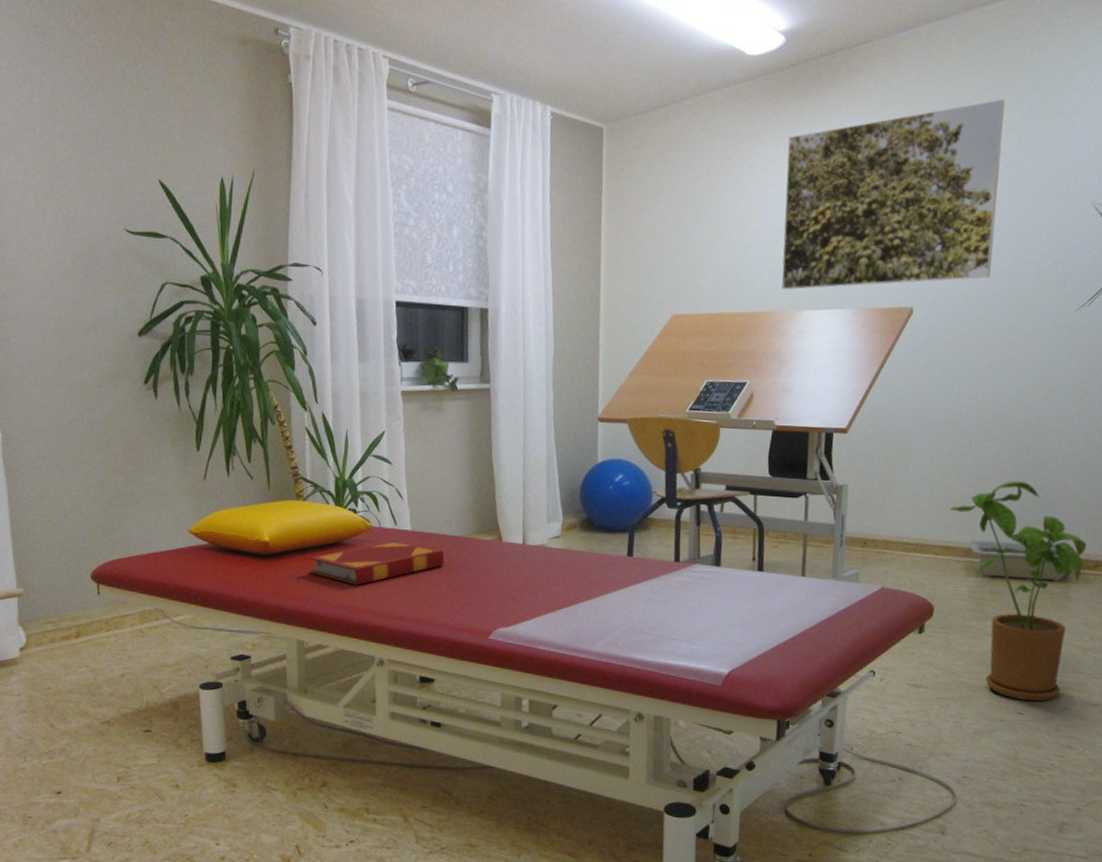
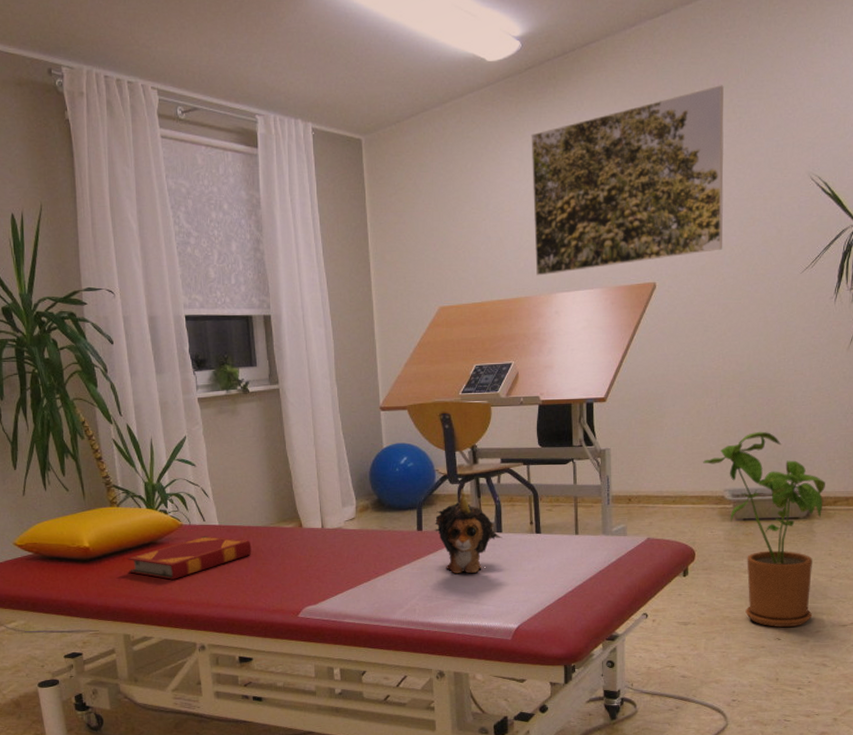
plush toy: none [646,514,721,608] -> present [434,489,502,573]

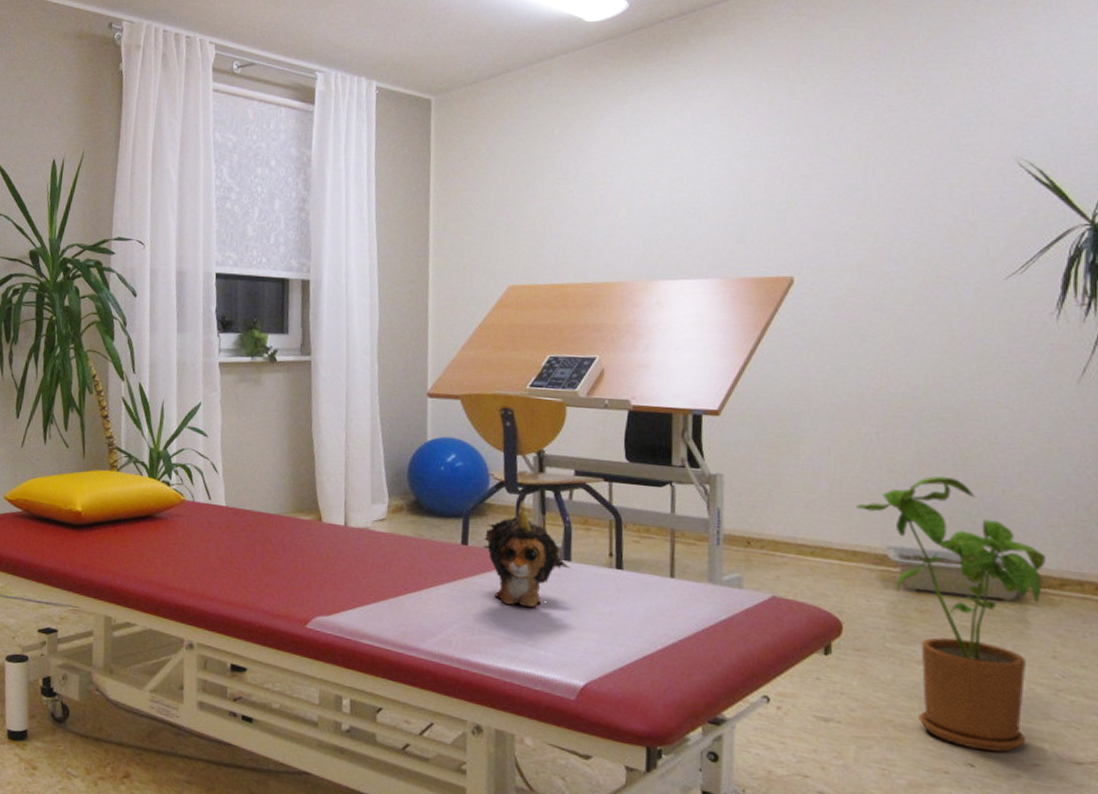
hardback book: present [127,535,252,580] -> none [120,516,260,562]
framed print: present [531,85,724,276] -> none [633,52,893,259]

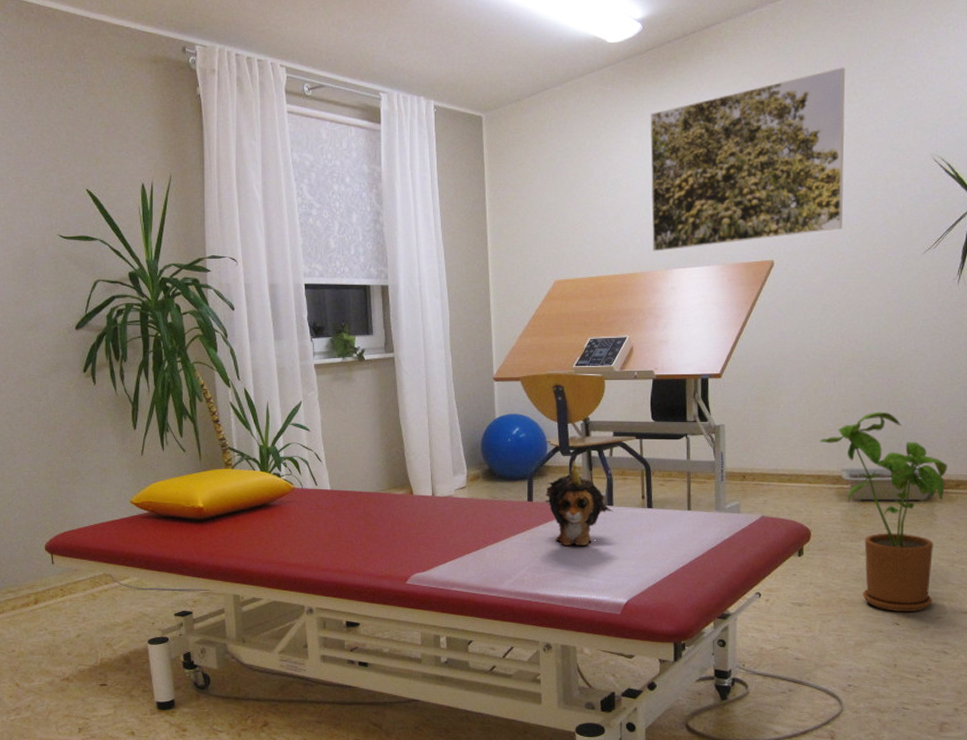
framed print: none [633,52,893,259] -> present [650,67,845,252]

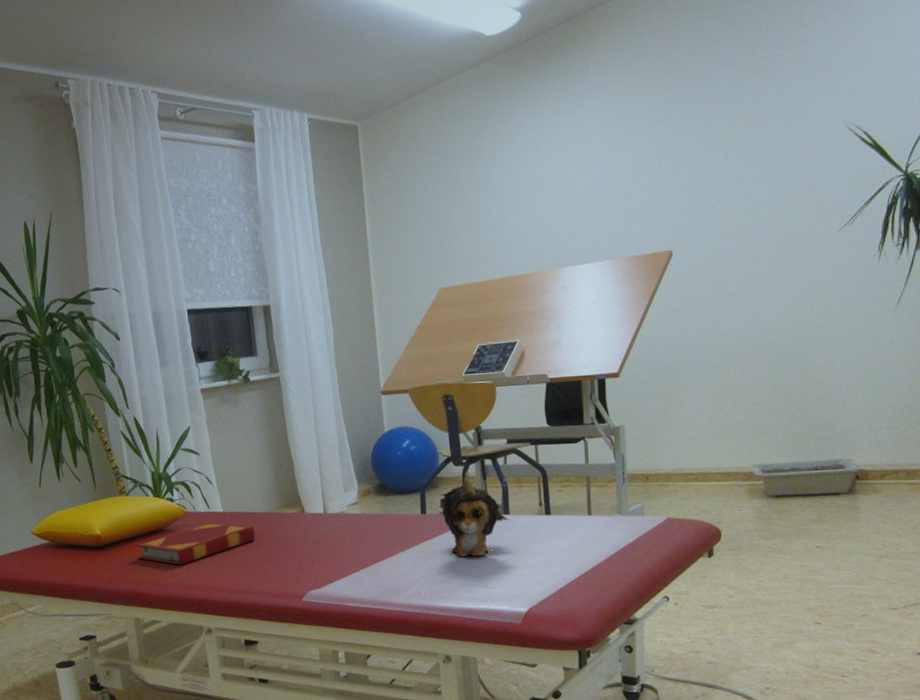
hardback book: none [239,499,362,542] -> present [136,522,255,565]
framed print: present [650,67,845,252] -> none [533,37,748,251]
house plant: present [819,411,947,613] -> none [727,402,871,612]

